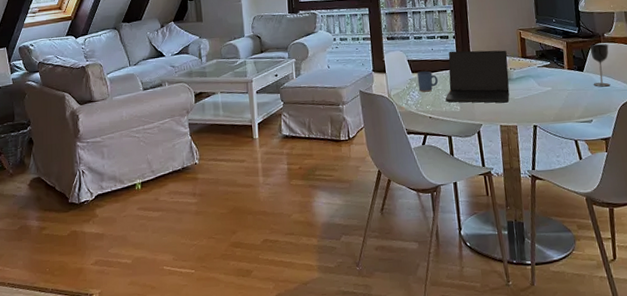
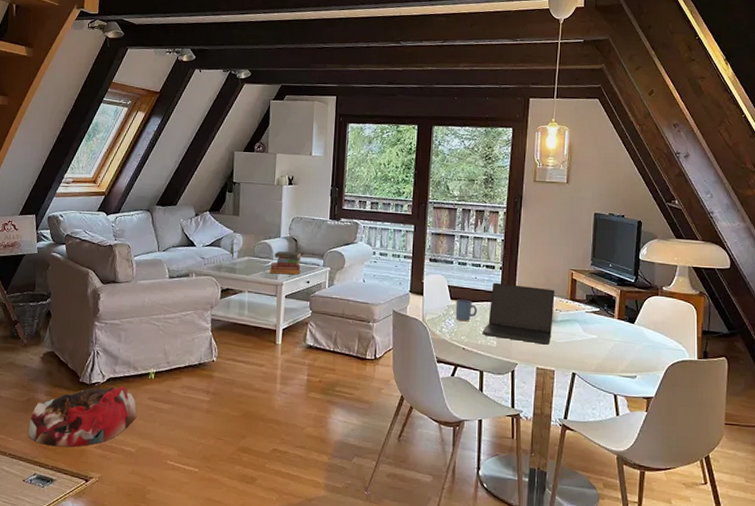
dog bed: none [25,200,129,270] -> present [28,386,138,447]
books: none [238,48,268,72] -> present [270,251,301,275]
wine glass: present [590,43,611,87] -> none [643,296,665,343]

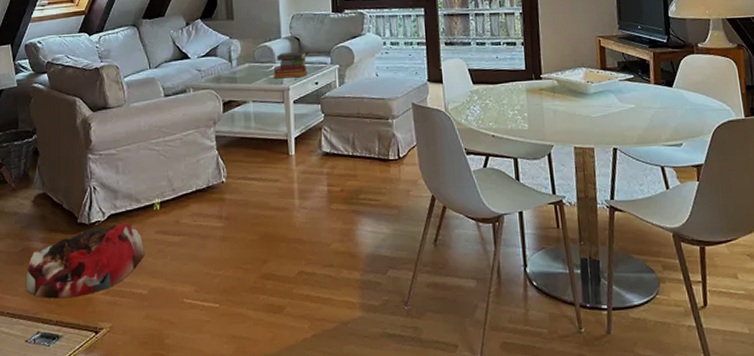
mug: present [455,299,478,322] -> none [479,82,504,107]
laptop: present [482,282,555,345] -> none [510,59,586,121]

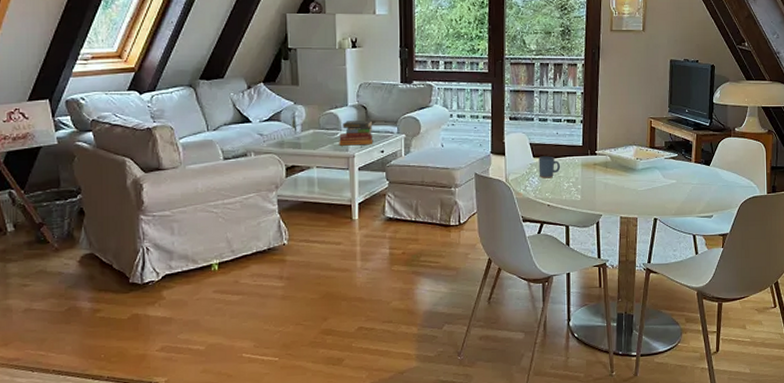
dog bed: present [27,222,146,299] -> none [74,282,203,356]
mug: none [479,82,504,107] -> present [538,156,561,179]

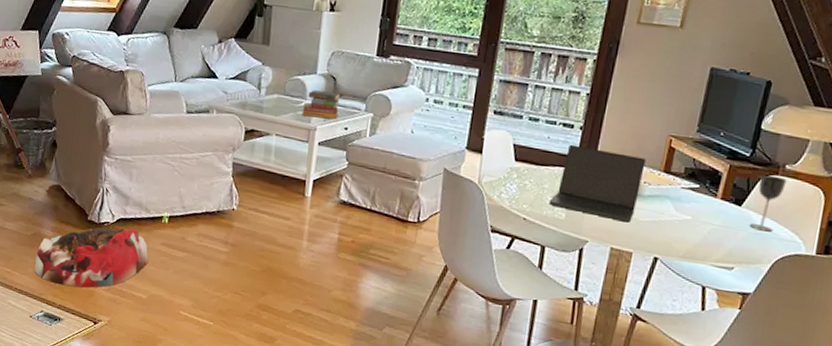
dog bed: none [74,282,203,356] -> present [34,227,149,288]
mug: present [538,156,561,179] -> none [518,161,547,189]
laptop: none [566,136,635,194] -> present [549,144,646,223]
wine glass: none [718,138,738,183] -> present [749,174,787,232]

